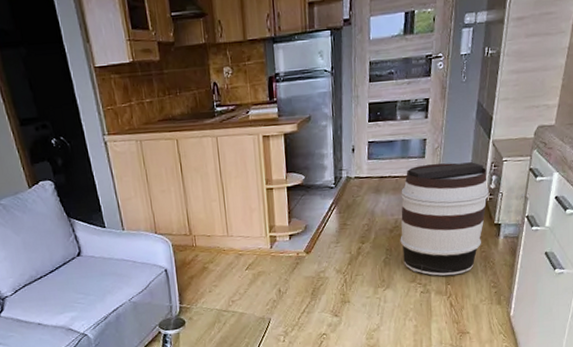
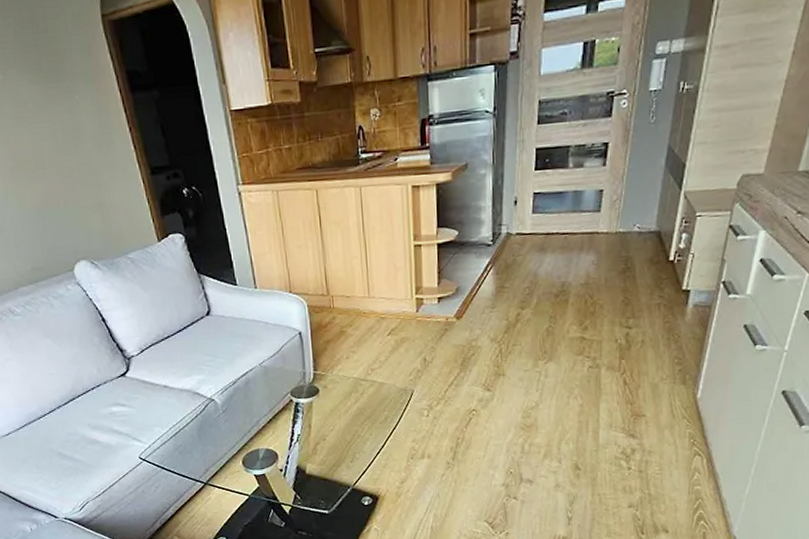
barrel: present [400,162,489,276] -> none [567,217,677,349]

